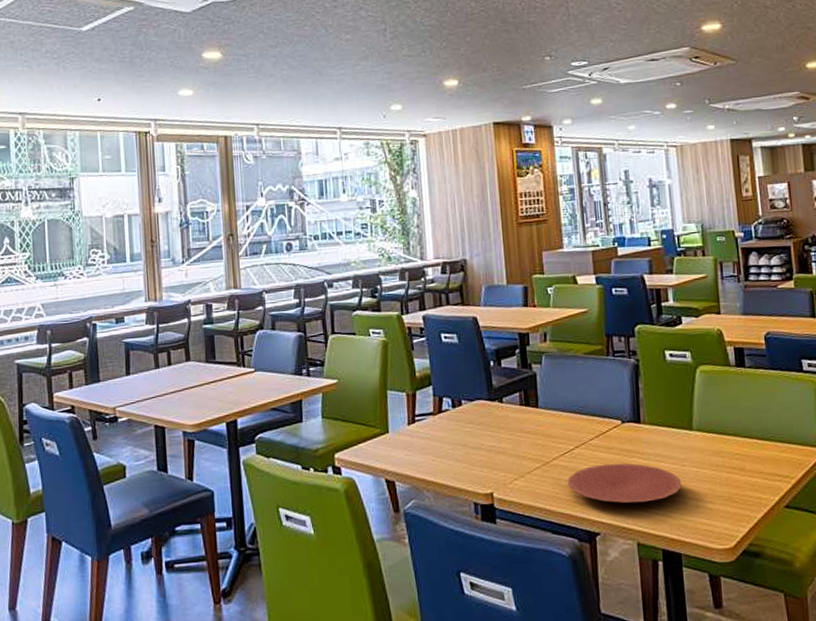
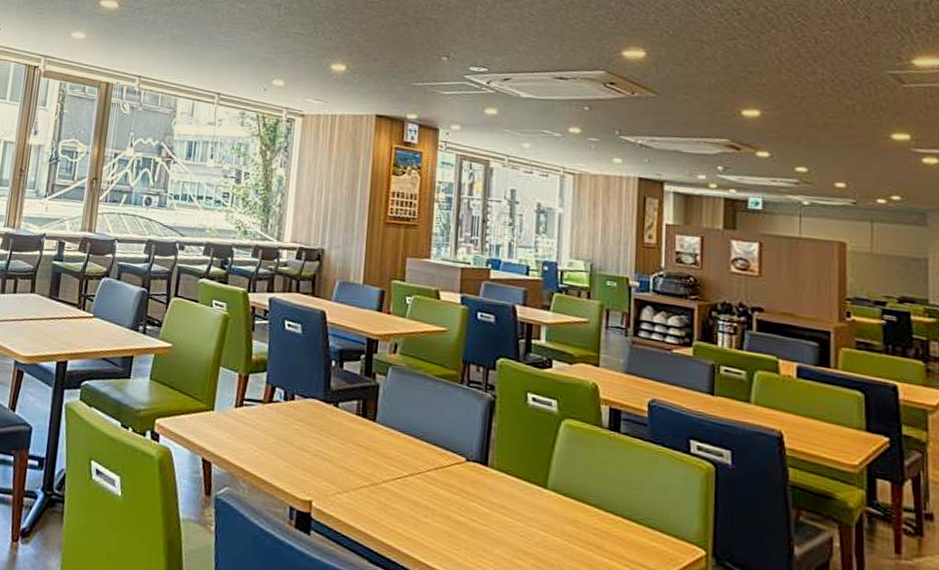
plate: present [567,463,682,503] -> none [395,499,525,557]

